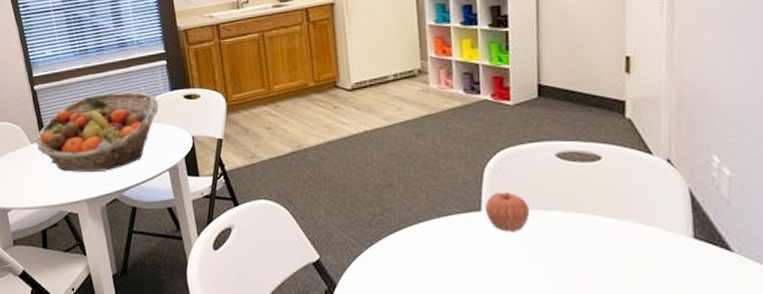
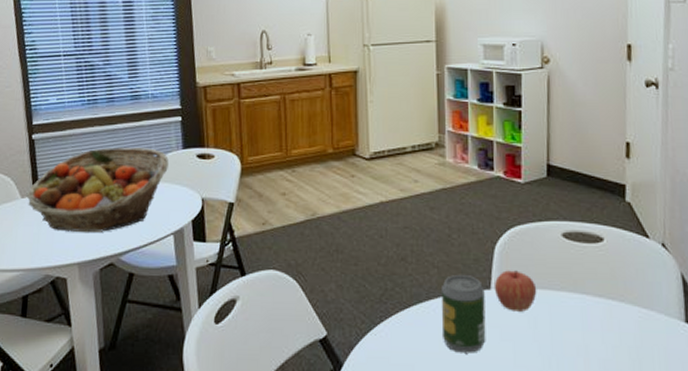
soda can: none [430,197,478,273] -> present [440,274,486,353]

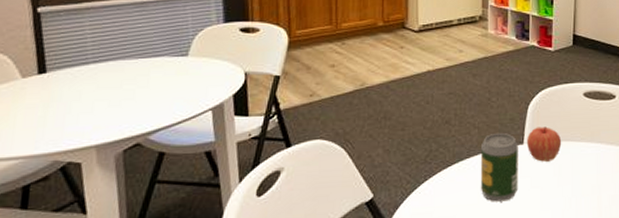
fruit basket: present [26,148,169,233] -> none [29,22,208,114]

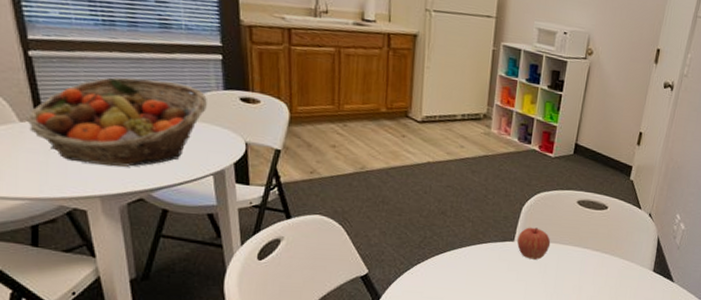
fruit basket: none [29,22,208,114] -> present [26,77,207,167]
soda can: present [480,132,518,202] -> none [469,228,509,290]

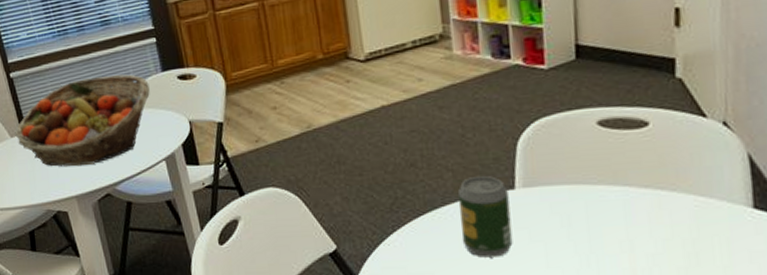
soda can: none [469,228,509,290] -> present [457,175,513,258]
apple: present [516,227,551,260] -> none [518,166,570,211]

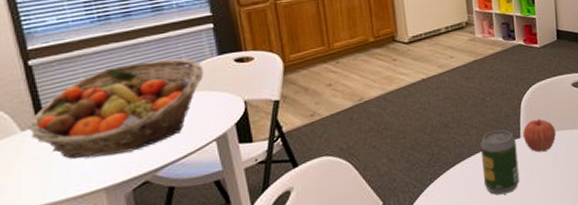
apple: none [518,166,570,211] -> present [522,119,557,153]

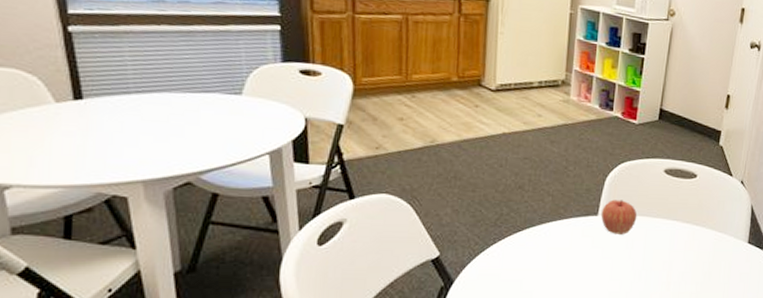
fruit basket: present [28,58,203,159] -> none [63,51,263,148]
soda can: present [480,129,520,195] -> none [550,202,593,270]

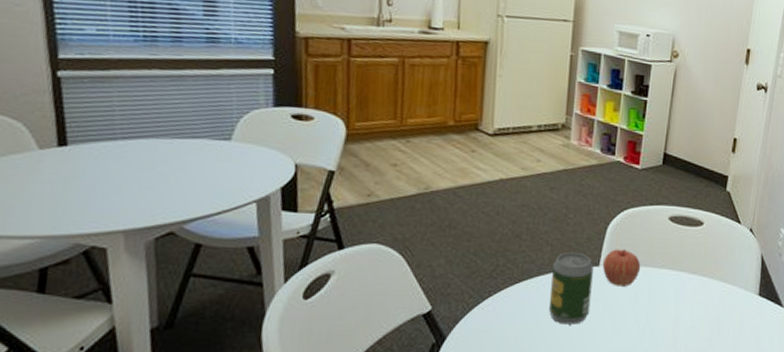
soda can: none [550,202,593,270] -> present [549,251,594,325]

